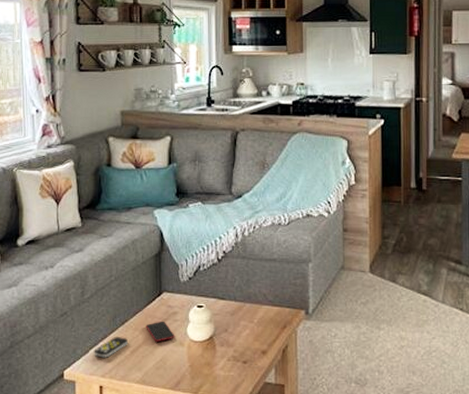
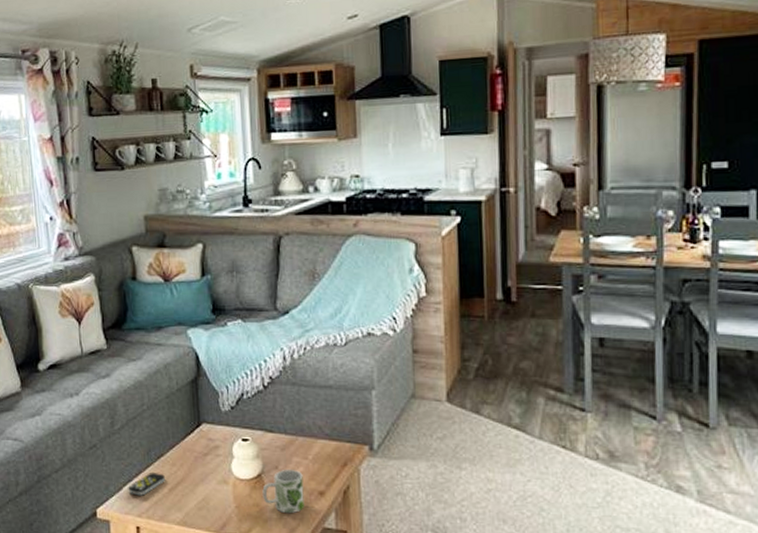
smartphone: present [146,321,174,342] -> none [184,455,217,479]
mug: none [213,332,249,371] -> present [262,470,305,514]

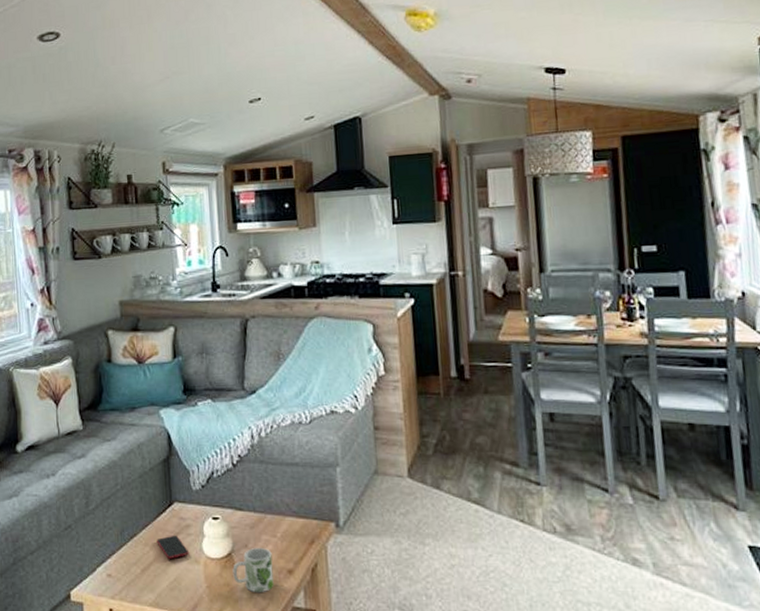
remote control: present [128,473,165,496] -> none [101,553,138,577]
smartphone: none [184,455,217,479] -> present [157,535,189,559]

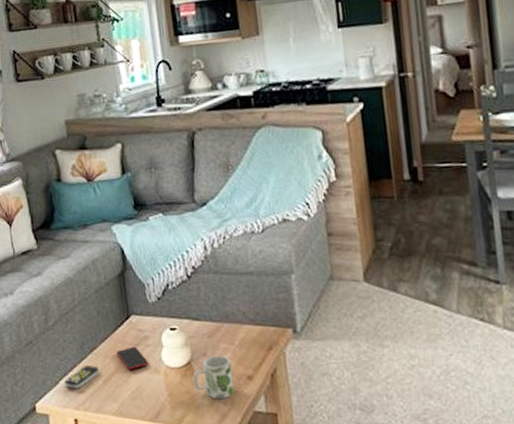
remote control: none [101,553,138,577] -> present [64,366,99,389]

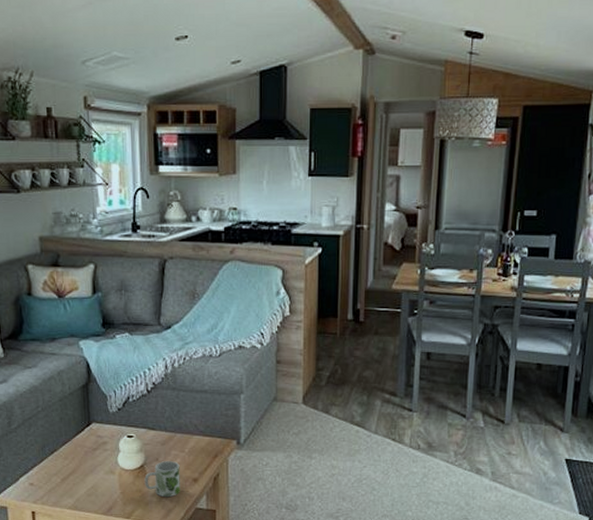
remote control: present [64,366,99,389] -> none [24,466,58,485]
smartphone: present [116,346,148,369] -> none [76,450,105,470]

